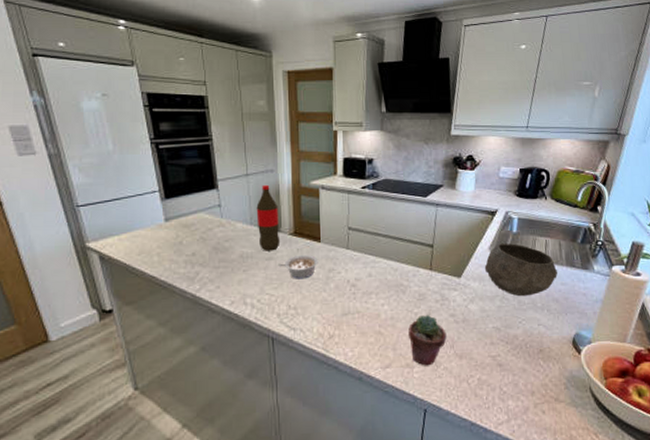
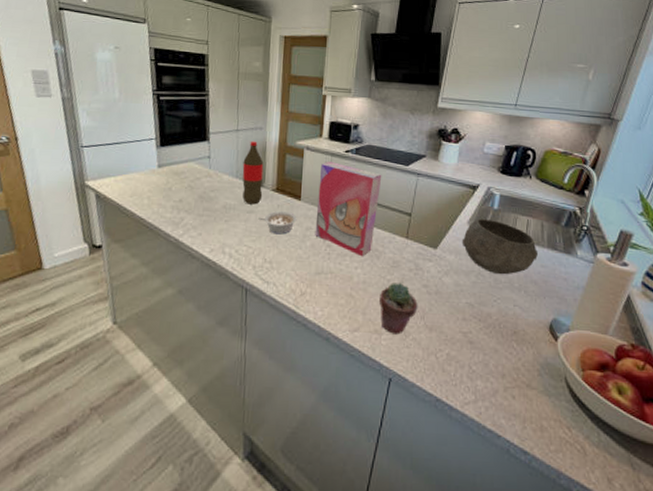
cereal box: none [337,200,401,293] -> present [315,162,382,257]

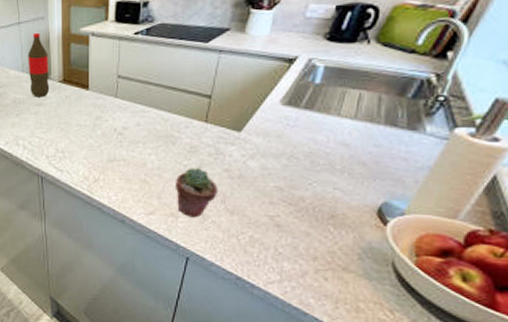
legume: present [258,211,297,235] -> none [47,102,86,125]
cereal box: present [315,162,382,257] -> none [105,46,177,144]
bowl: present [462,218,539,275] -> none [271,95,372,157]

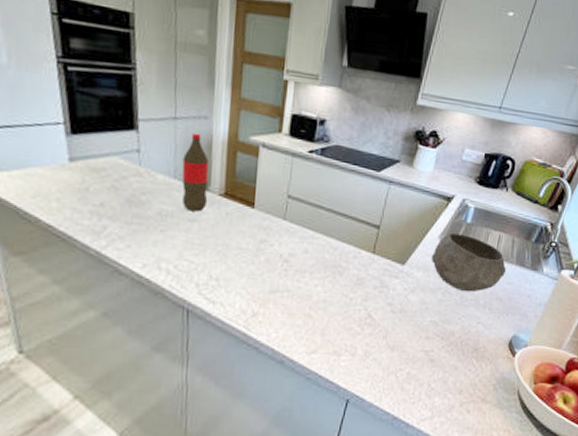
potted succulent: present [174,168,218,218] -> none [339,301,381,355]
bowl: none [271,95,372,157] -> present [431,232,507,292]

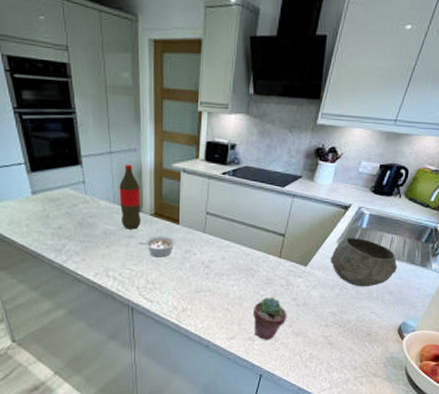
legume: none [202,220,250,248] -> present [139,236,176,258]
potted succulent: none [339,301,381,355] -> present [252,297,287,340]

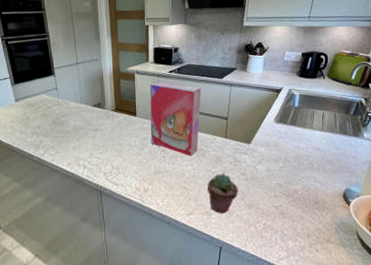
bottle: present [119,164,141,230] -> none [85,71,105,124]
legume: present [139,236,176,258] -> none [103,127,135,146]
cereal box: none [194,185,259,276] -> present [150,82,202,157]
bowl: present [330,237,398,287] -> none [270,115,333,159]

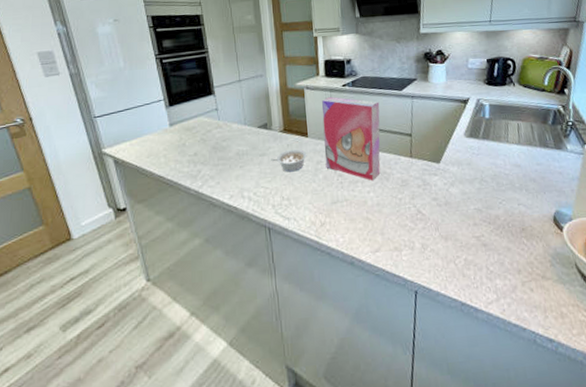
legume: none [103,127,135,146] -> present [271,149,307,172]
potted succulent: present [207,174,239,214] -> none [394,200,431,249]

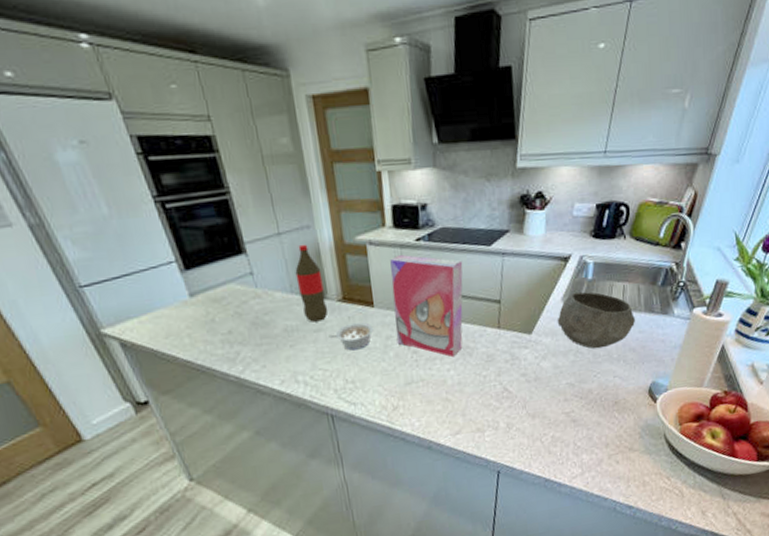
bottle: none [249,88,272,148] -> present [295,244,329,322]
bowl: none [461,128,533,178] -> present [557,292,636,349]

